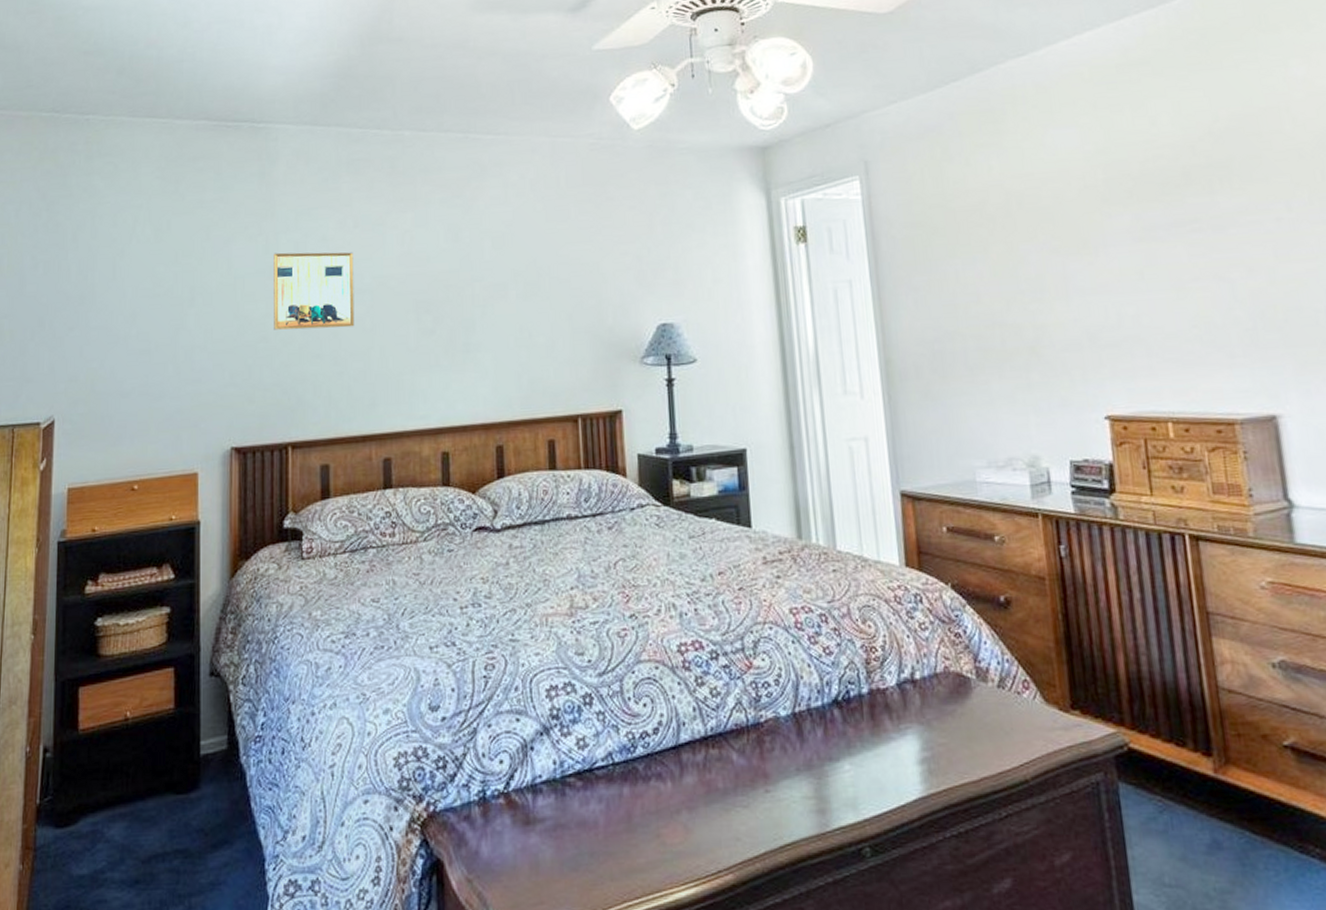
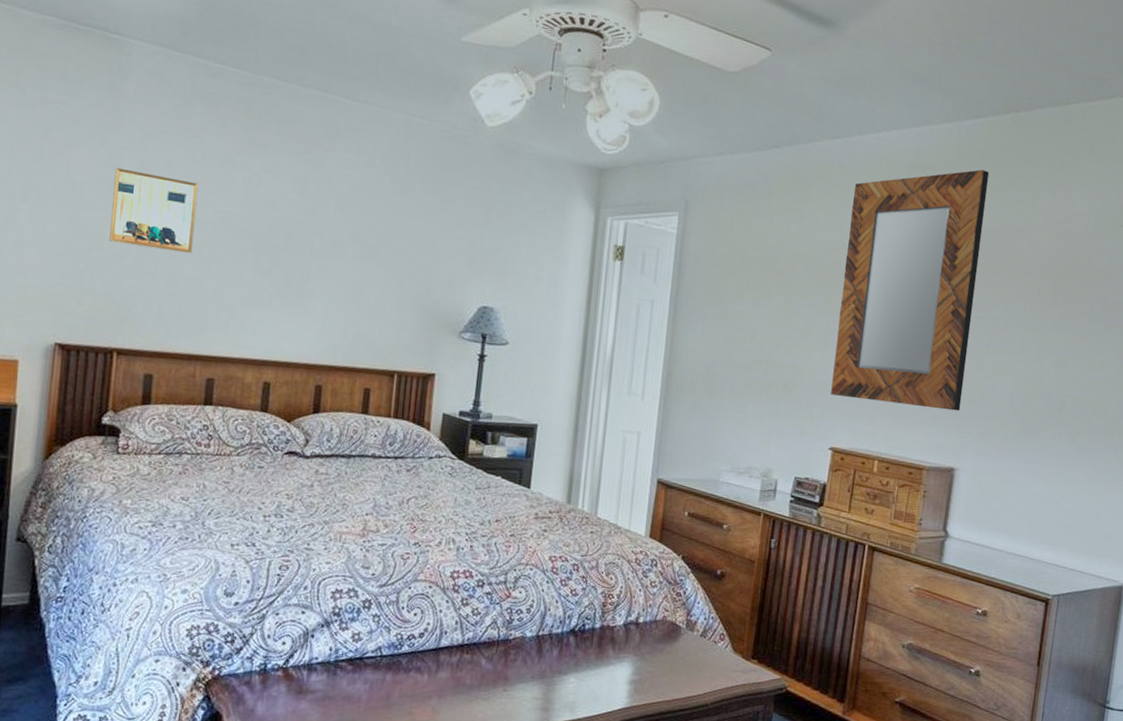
home mirror: none [1057,50,1263,351] -> present [831,169,990,411]

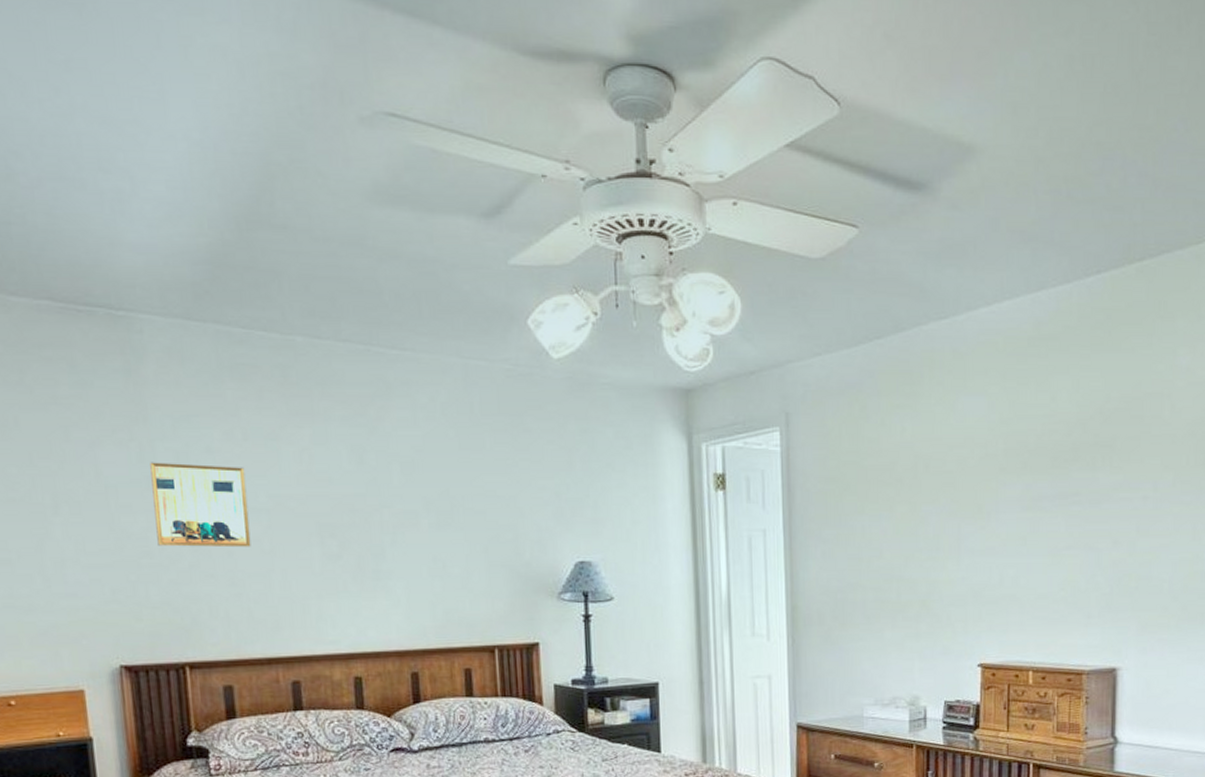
home mirror: present [831,169,990,411] -> none [970,332,1119,607]

